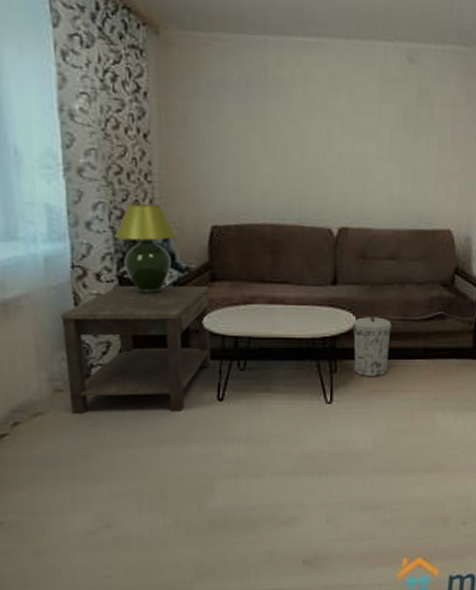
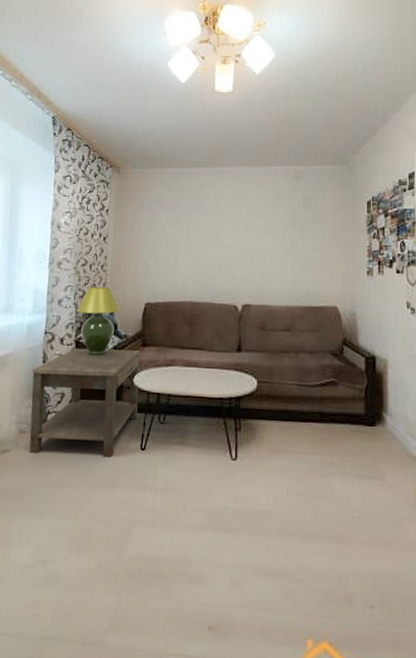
trash can: present [352,317,392,378] -> none [254,381,289,438]

